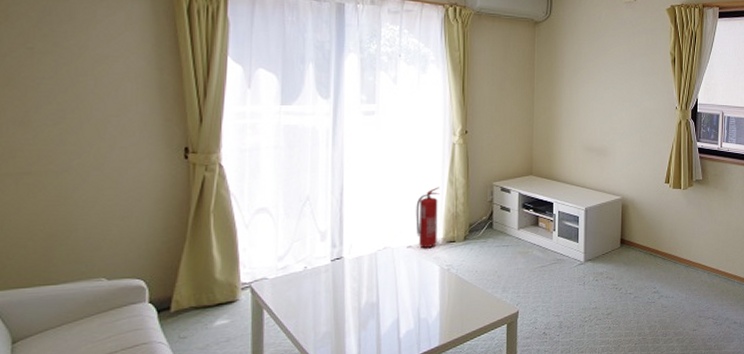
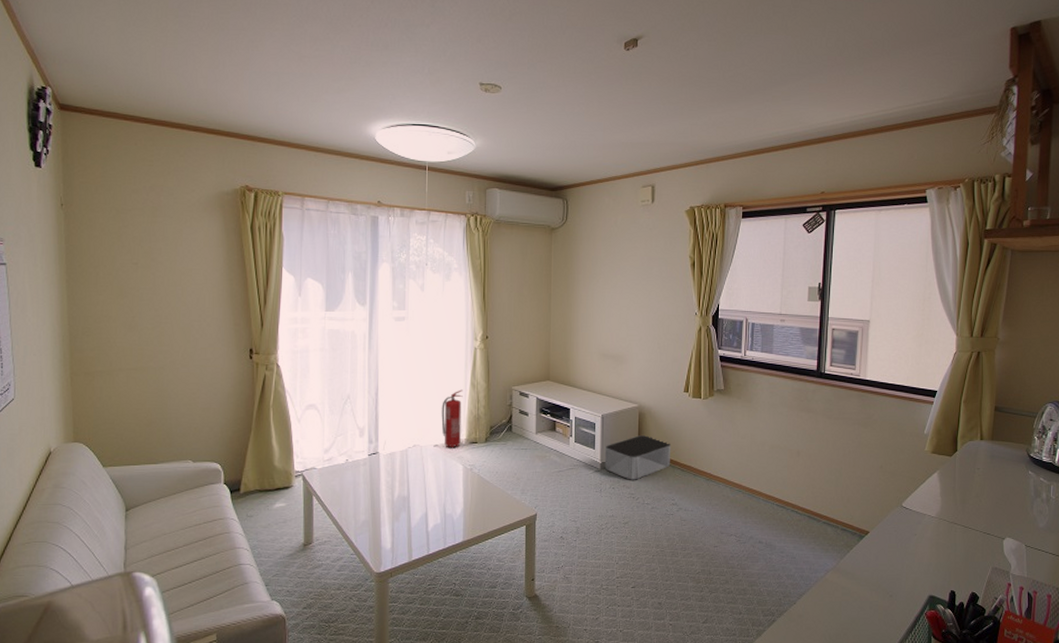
storage bin: none [588,226,653,271] -> present [604,435,671,480]

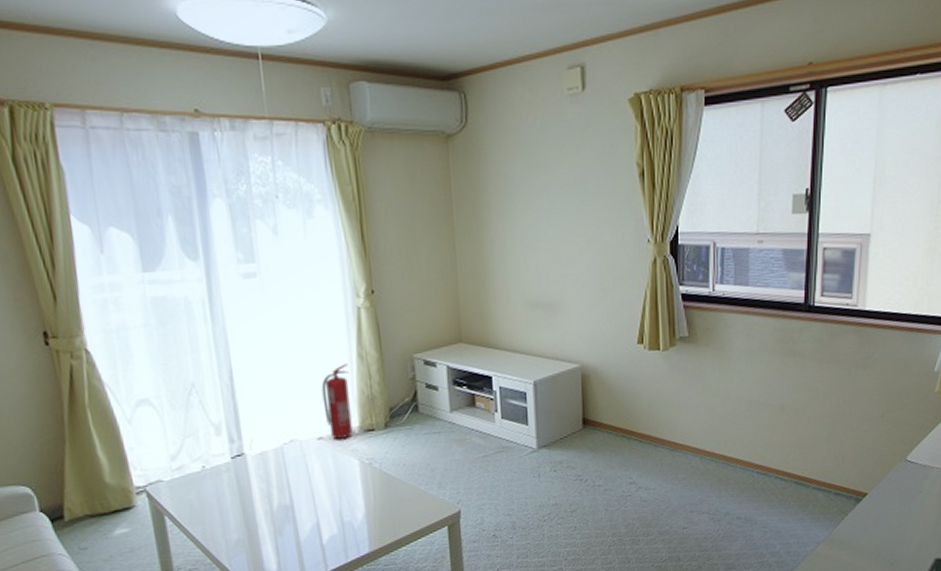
storage bin: present [604,435,671,480] -> none [540,402,625,459]

